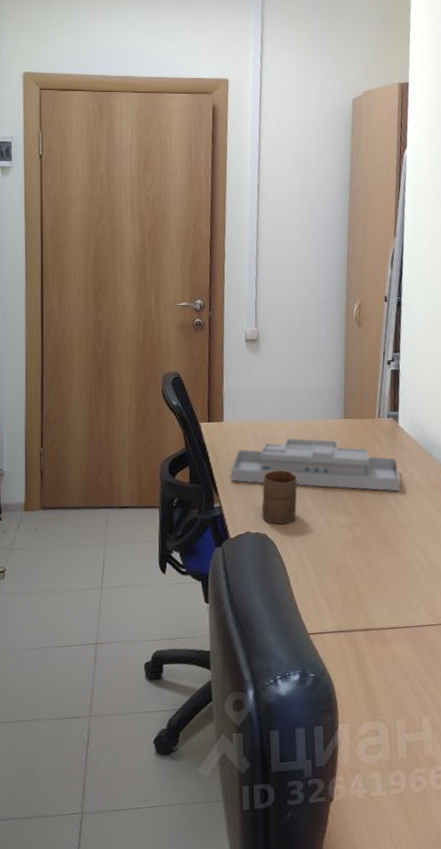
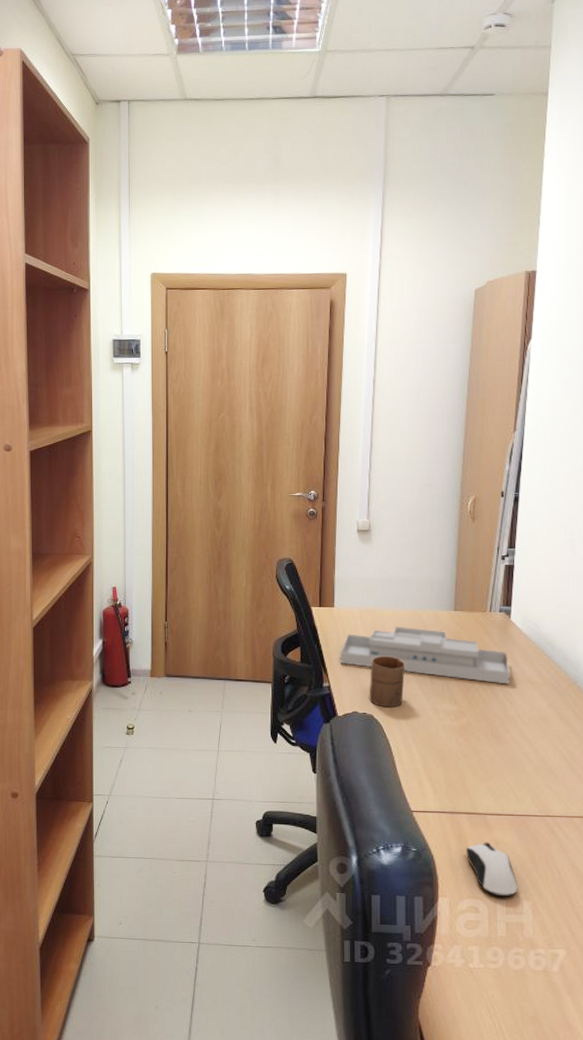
computer mouse: none [364,658,417,717] -> present [466,842,518,898]

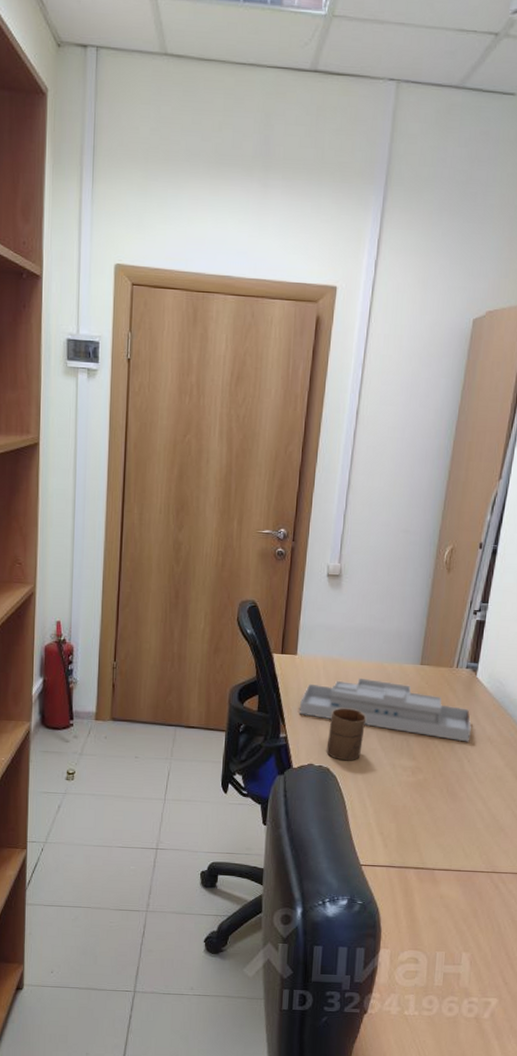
computer mouse: present [466,842,518,898] -> none [411,896,459,950]

